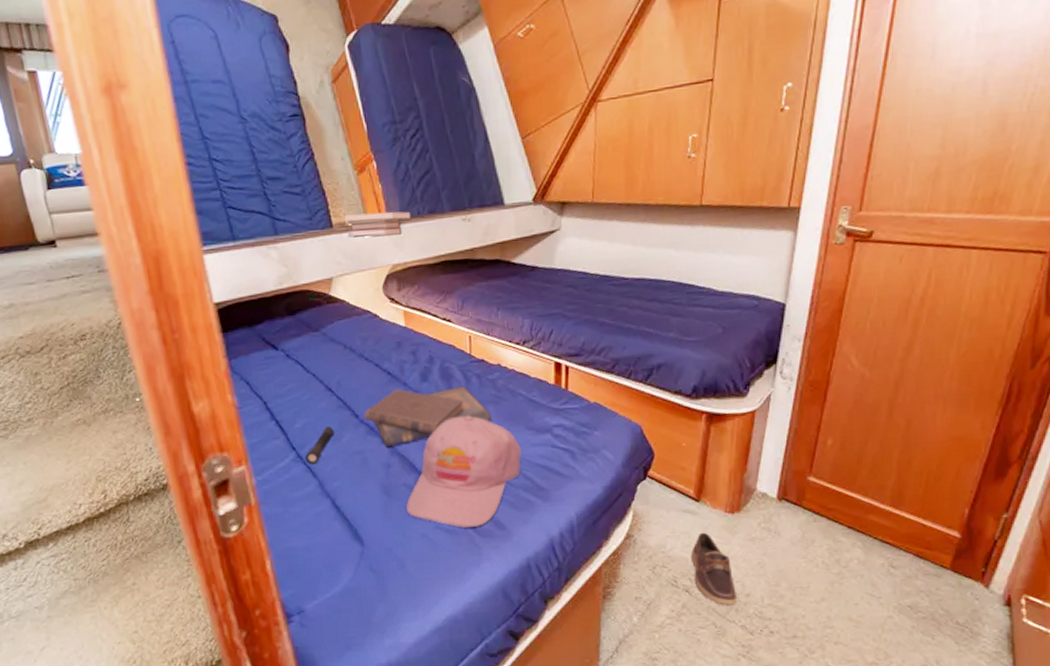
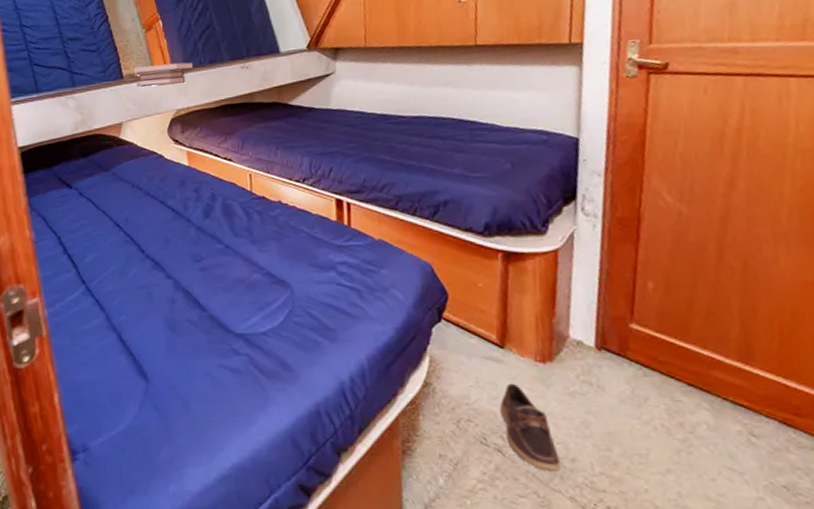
flashlight: present [305,426,334,465] -> none [93,261,121,299]
diary: present [364,385,492,448] -> none [150,222,274,282]
baseball cap: present [406,415,521,528] -> none [190,251,306,367]

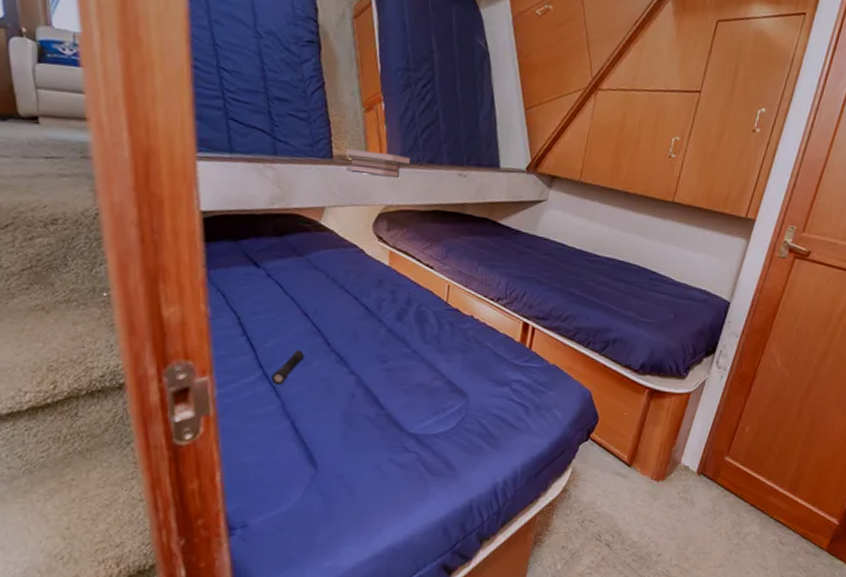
flashlight: none [93,261,121,299] -> present [271,350,304,385]
boat shoe: present [500,383,561,471] -> none [616,494,650,562]

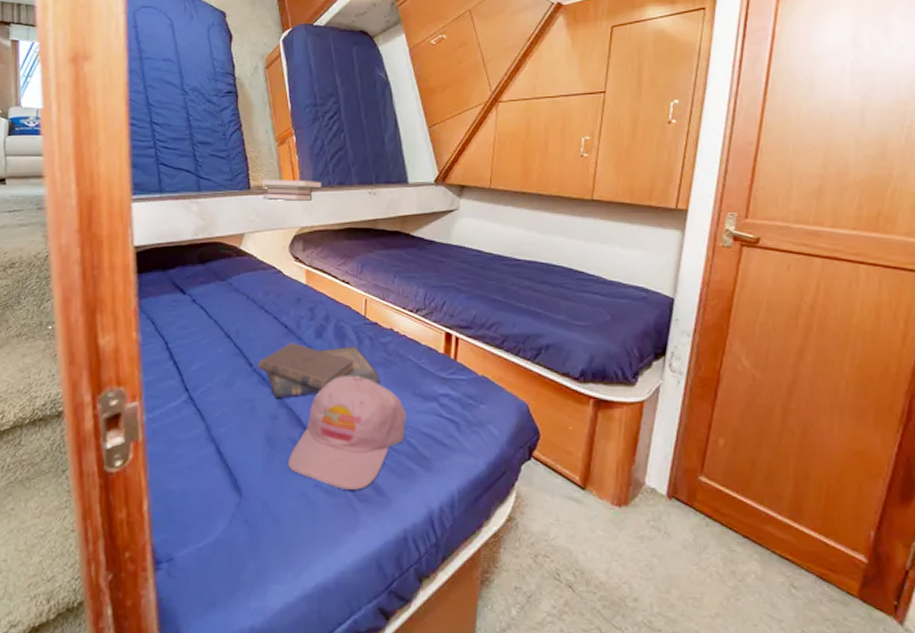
flashlight: present [271,350,304,385] -> none [196,372,227,408]
diary: none [336,324,458,379] -> present [258,343,380,399]
baseball cap: none [364,358,480,465] -> present [288,375,406,490]

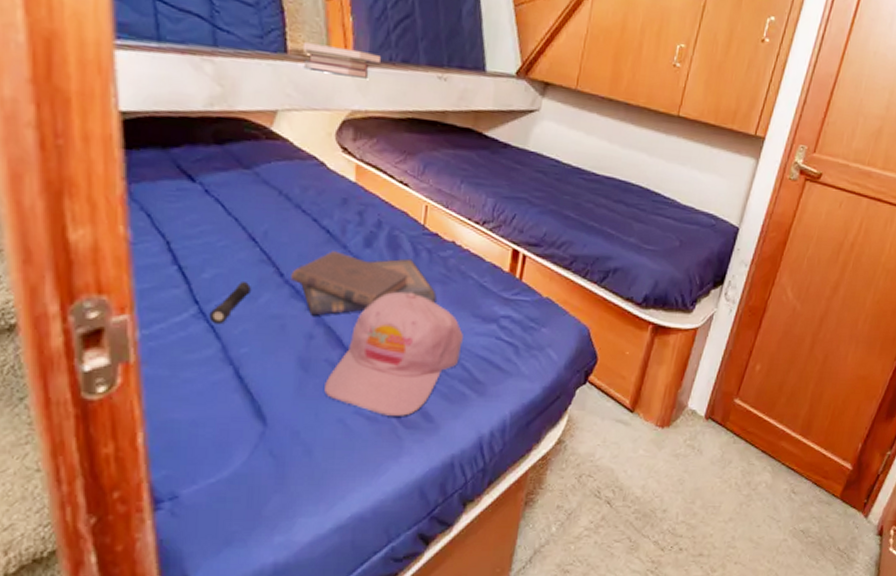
flashlight: none [196,372,227,408] -> present [209,282,251,325]

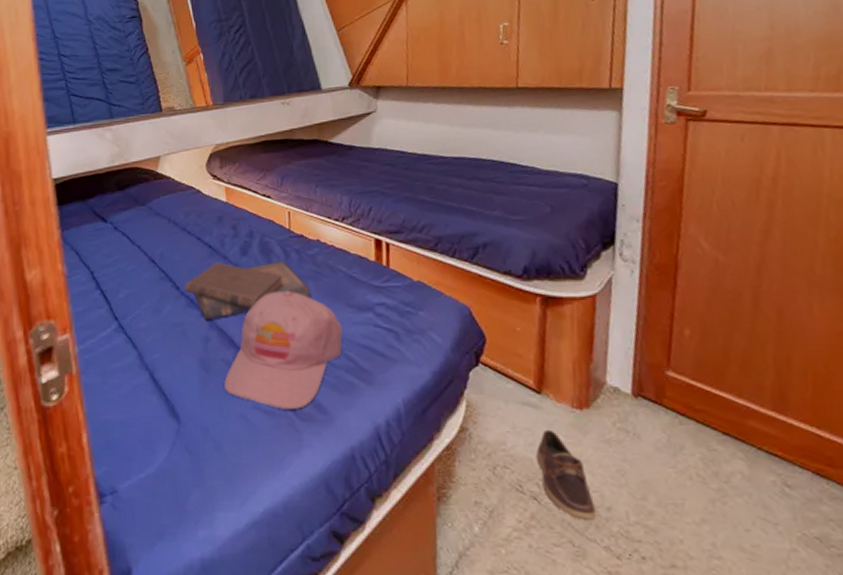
flashlight: present [209,282,251,325] -> none [126,298,155,336]
books: present [302,42,382,79] -> none [173,96,234,120]
boat shoe: none [617,444,655,520] -> present [536,429,596,520]

